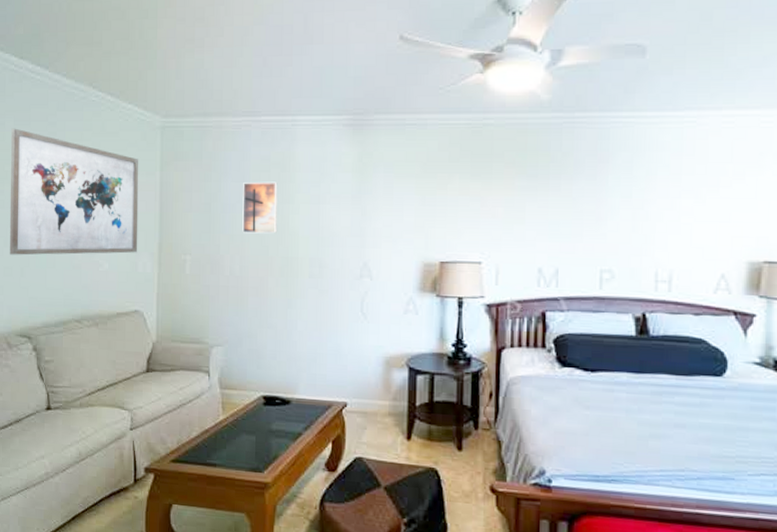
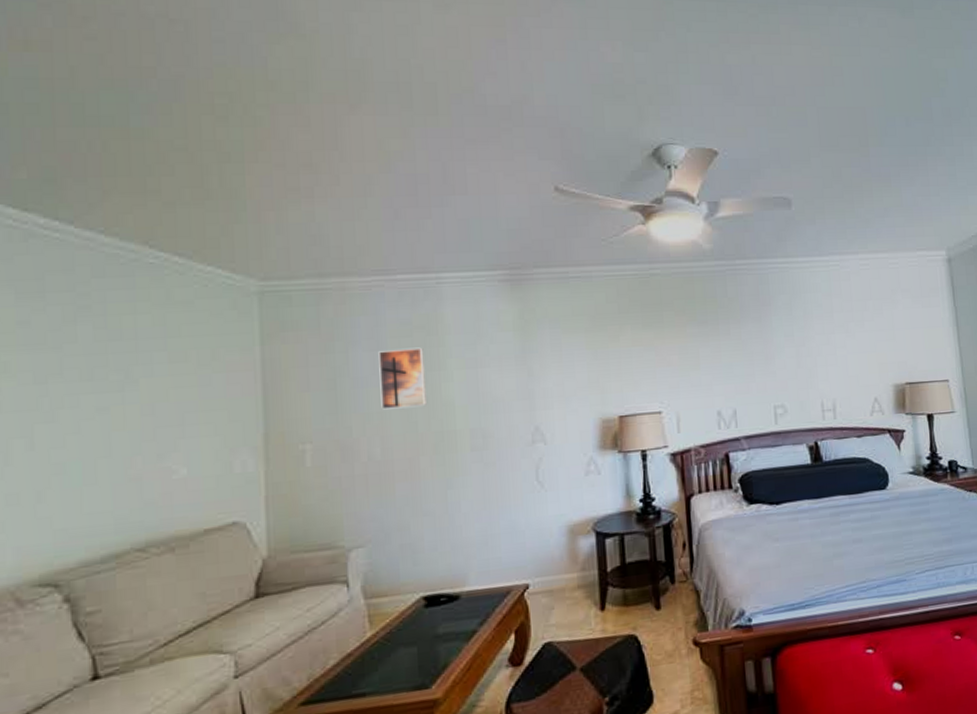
wall art: present [9,128,139,255] -> none [11,303,233,476]

